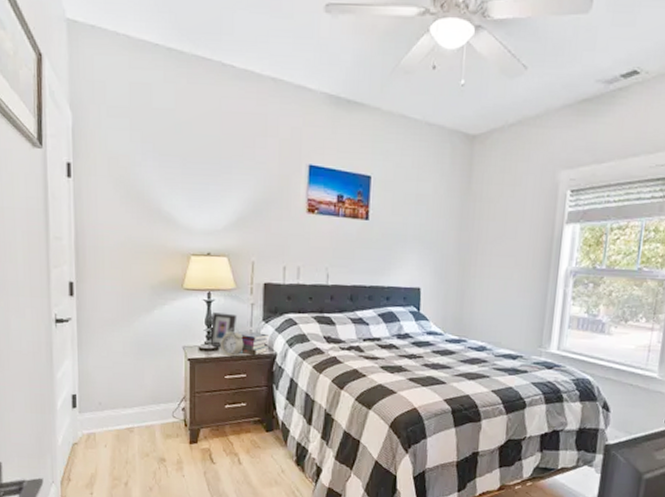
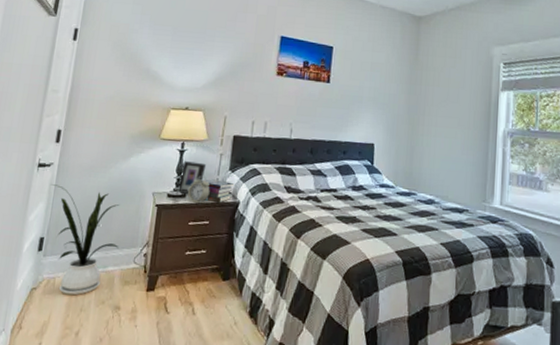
house plant: none [73,340,155,450] -> present [51,184,120,296]

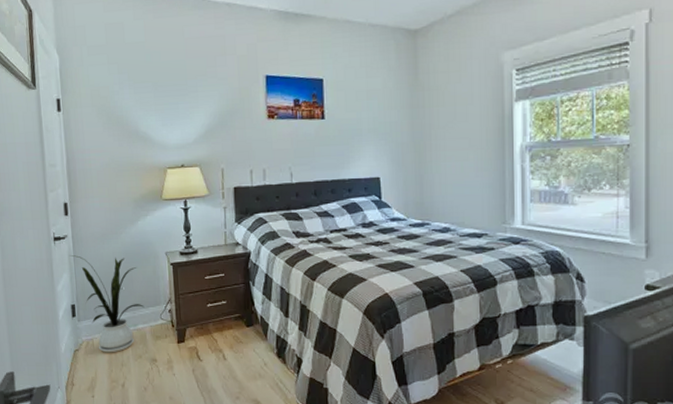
picture frame: present [178,161,207,194] -> none [188,218,212,250]
alarm clock: present [188,175,210,203] -> none [199,231,220,257]
books: present [199,179,235,203] -> none [208,233,243,255]

